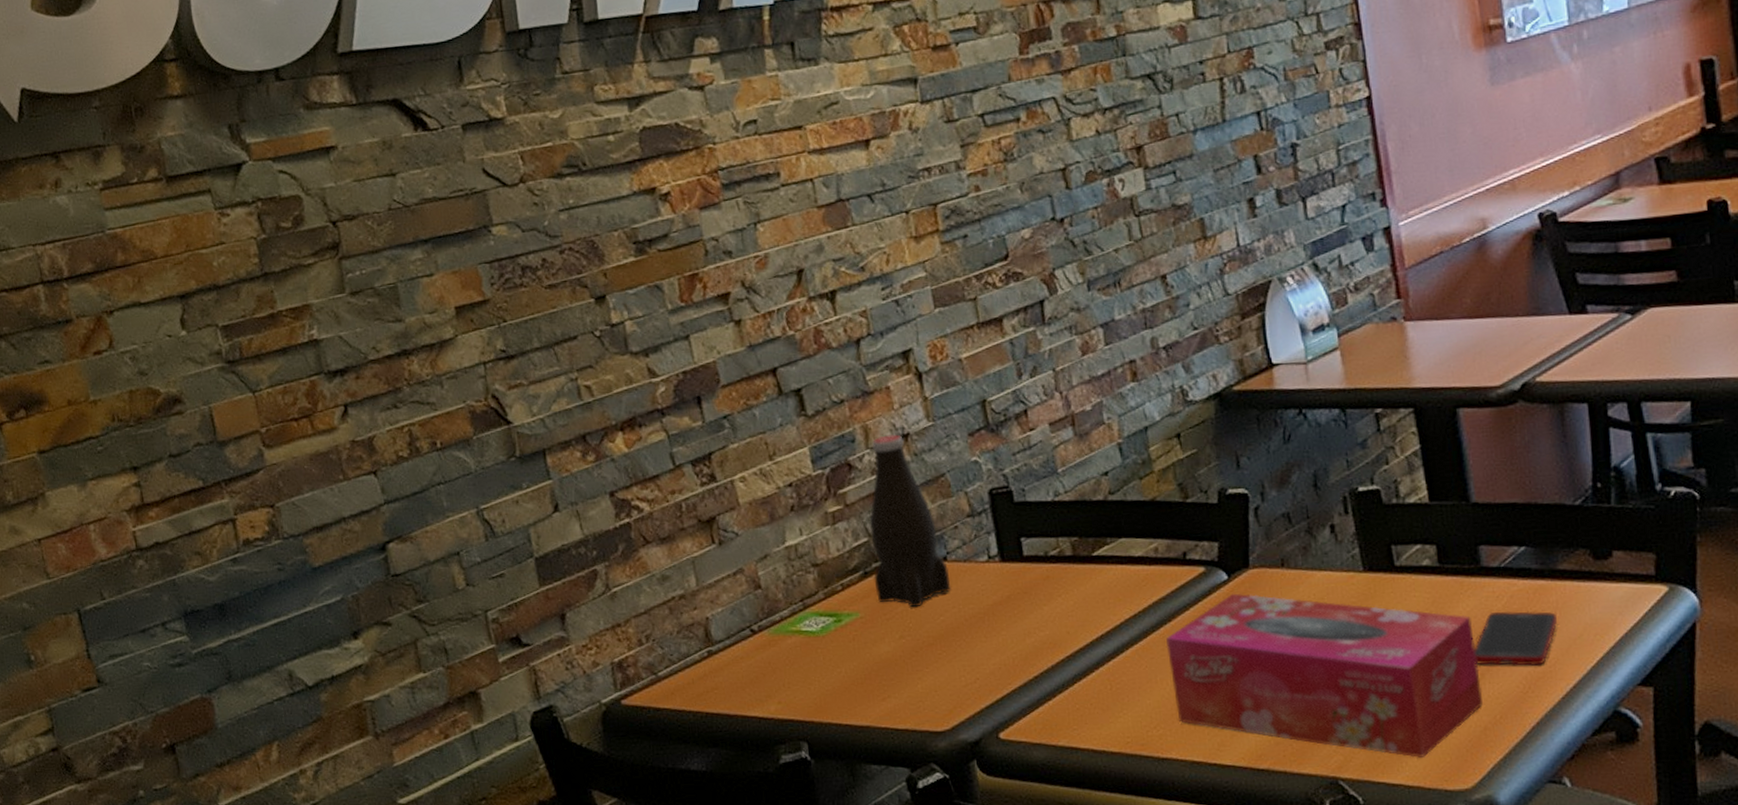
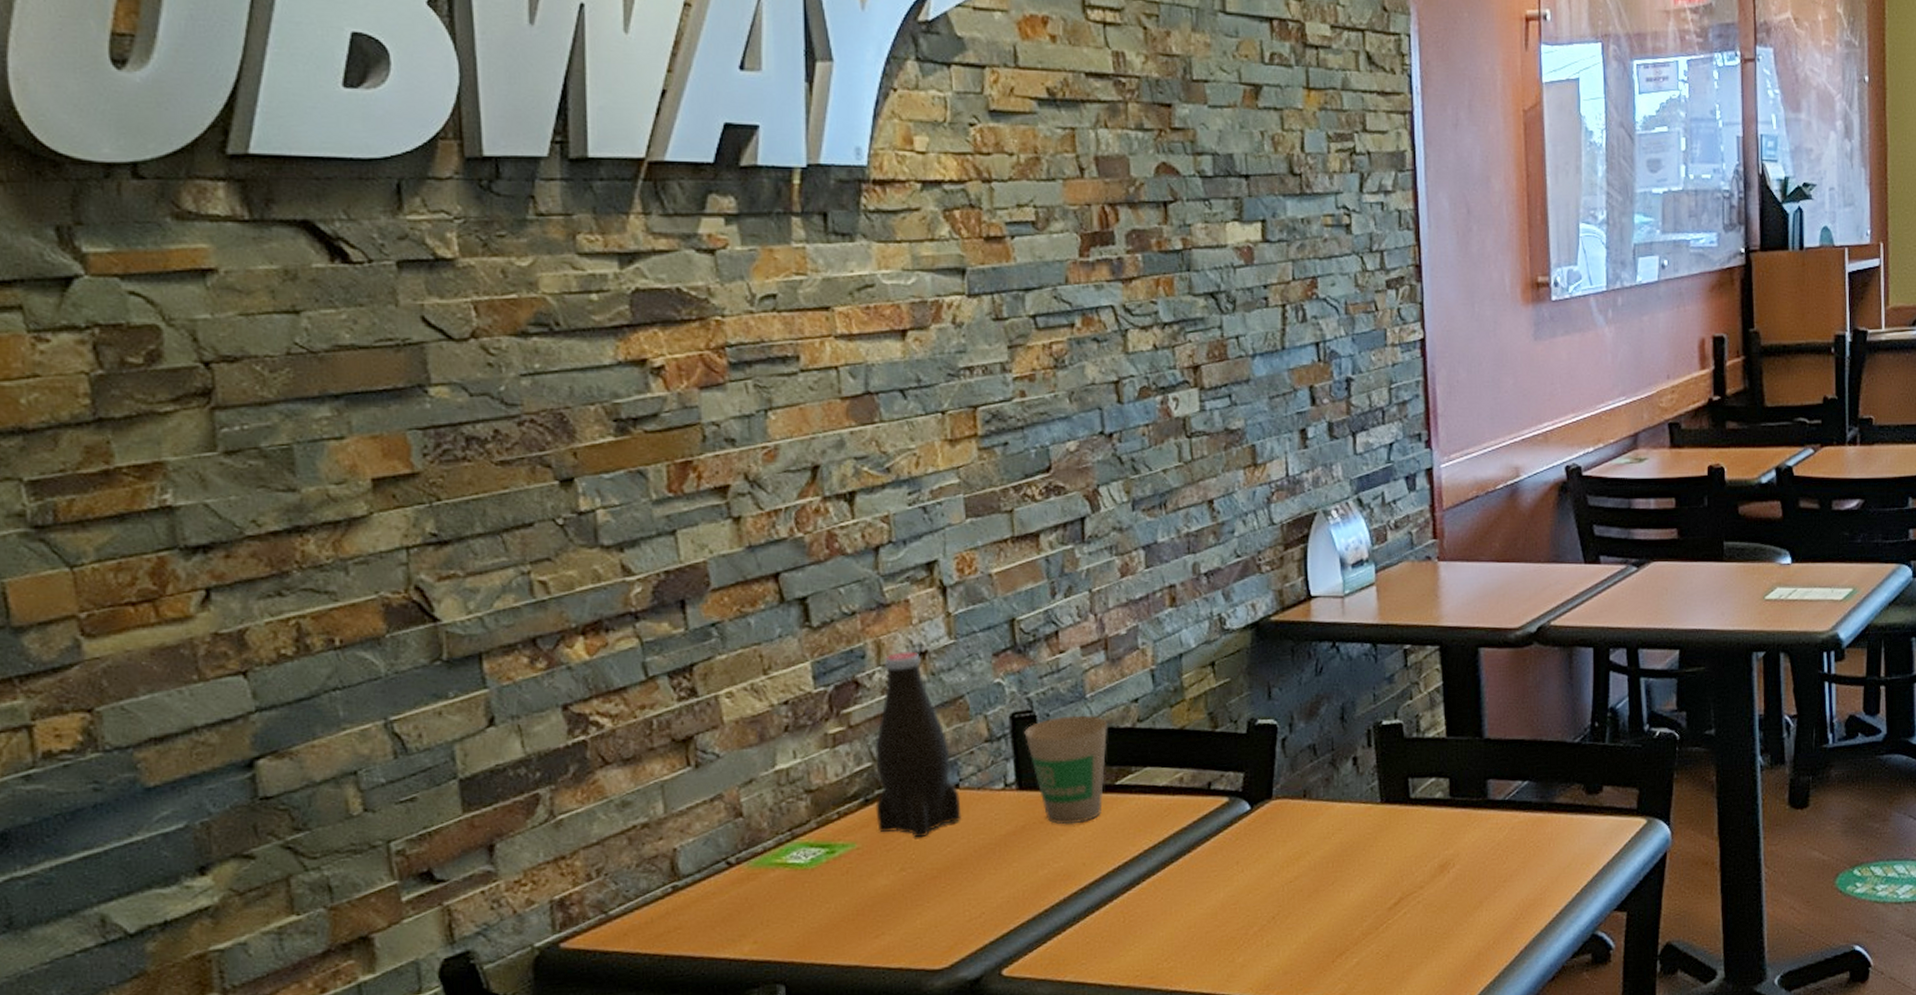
paper cup: none [1002,489,1082,595] -> present [1024,715,1109,825]
tissue box: present [1166,593,1484,758] -> none [1183,824,1480,983]
cell phone: present [1474,611,1557,666] -> none [1475,841,1550,894]

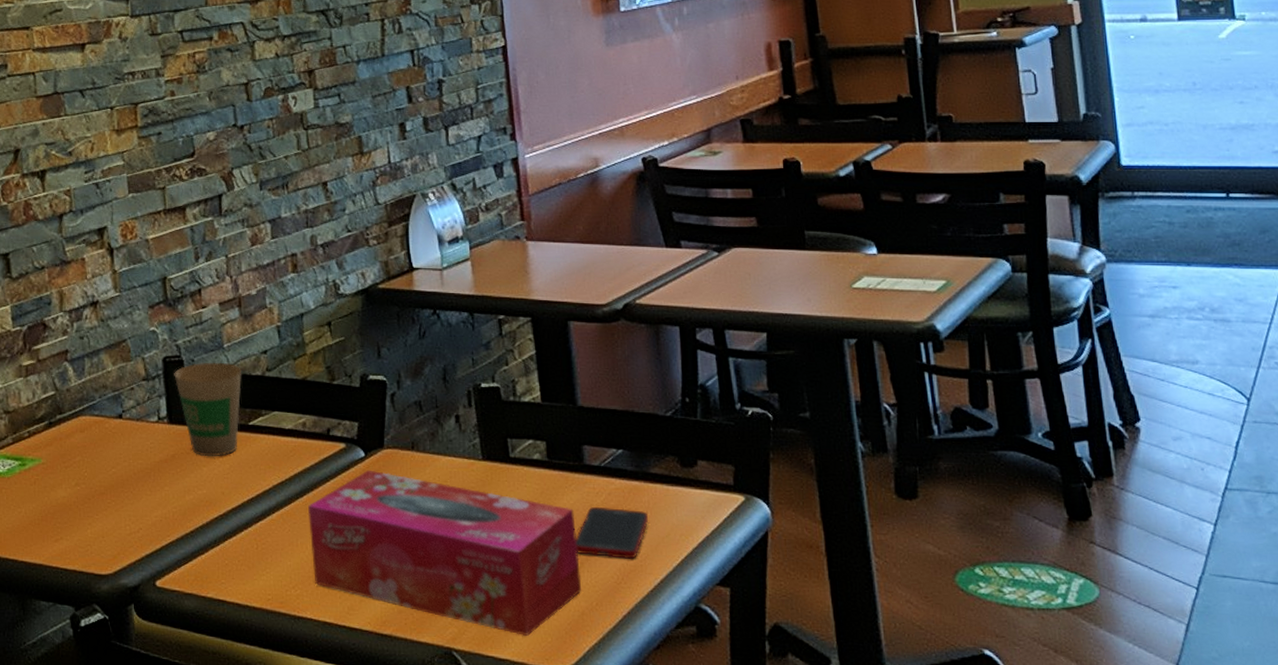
soda bottle: present [875,651,962,838] -> none [57,301,124,459]
tissue box: none [1183,824,1480,983] -> present [307,469,582,636]
cell phone: none [1475,841,1550,894] -> present [575,506,648,559]

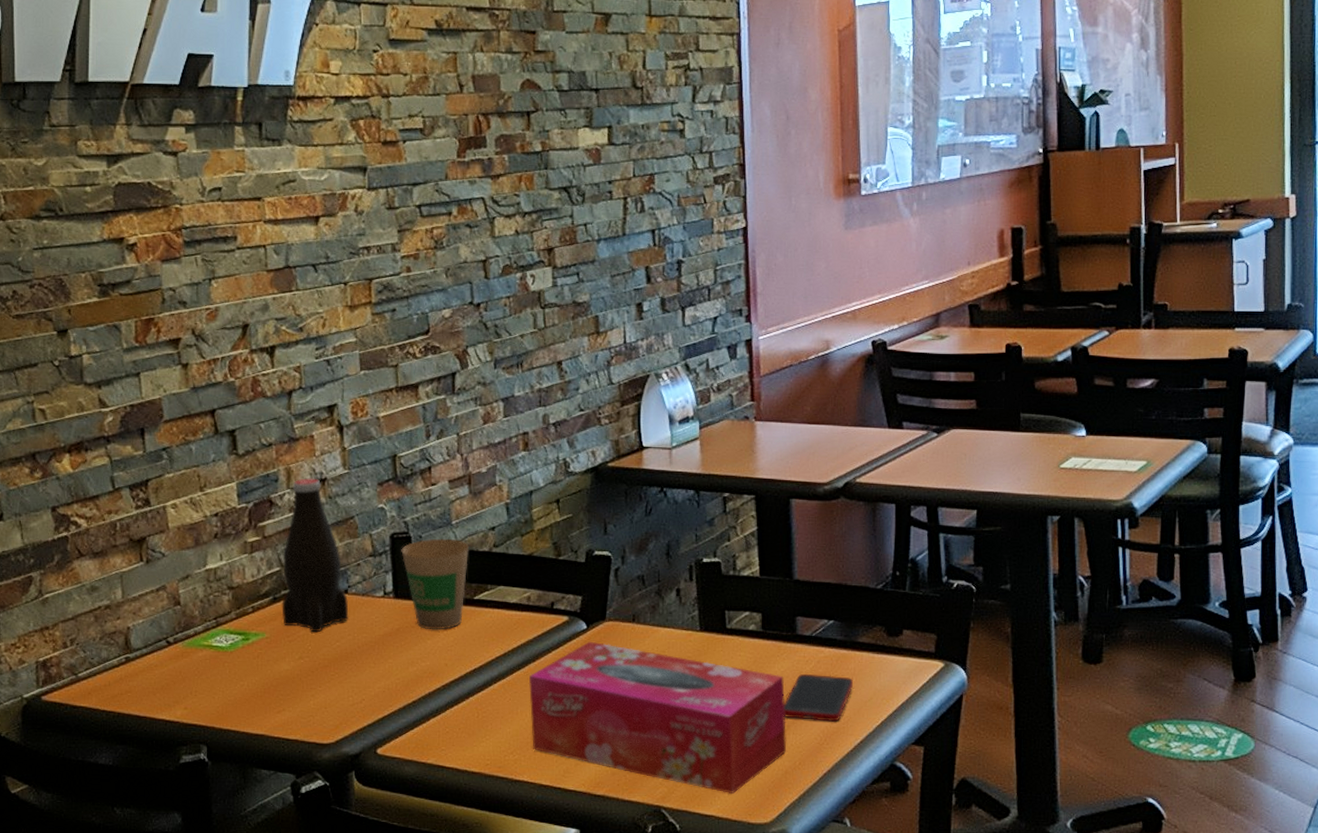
soda bottle: none [57,301,124,459] -> present [282,478,349,633]

